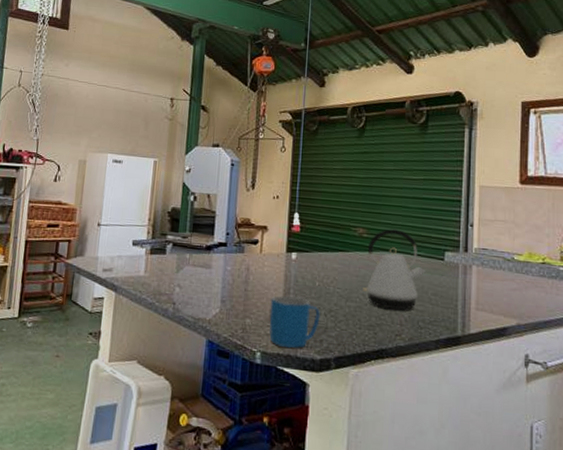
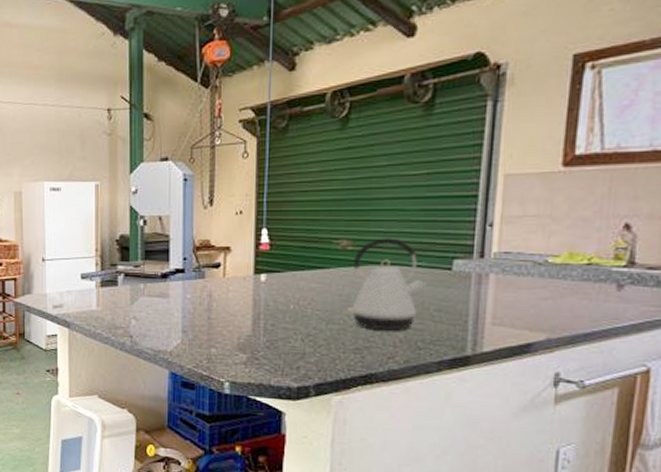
mug: present [269,295,320,349] -> none [237,322,296,377]

